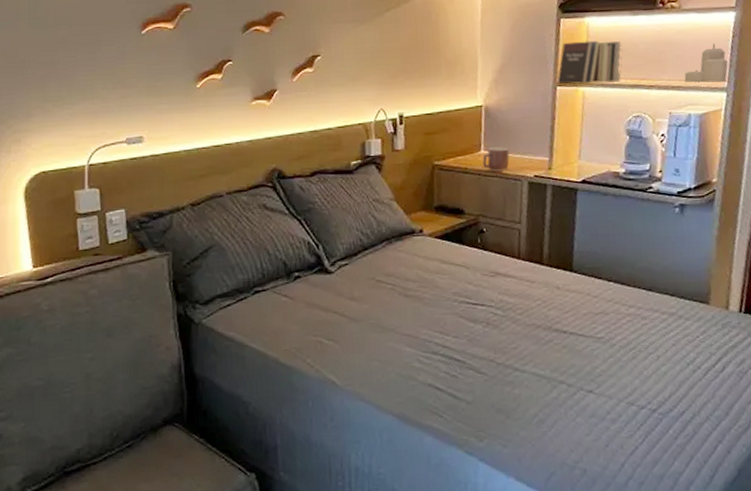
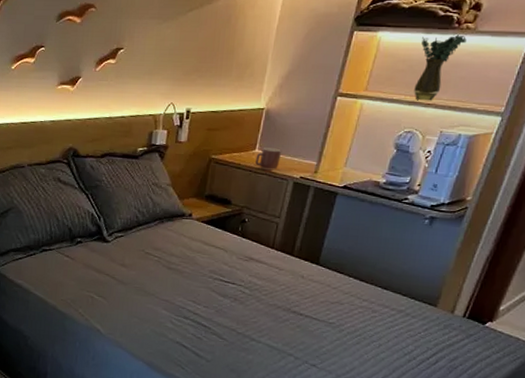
books: present [557,40,623,85] -> none [338,55,409,98]
vase: none [630,12,674,84] -> present [414,33,467,101]
candle: present [684,43,728,83] -> none [462,67,511,106]

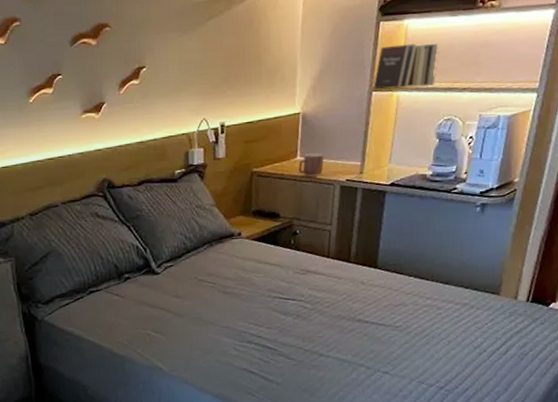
books: none [338,55,409,98] -> present [373,43,439,90]
vase: present [414,33,467,101] -> none [448,12,492,87]

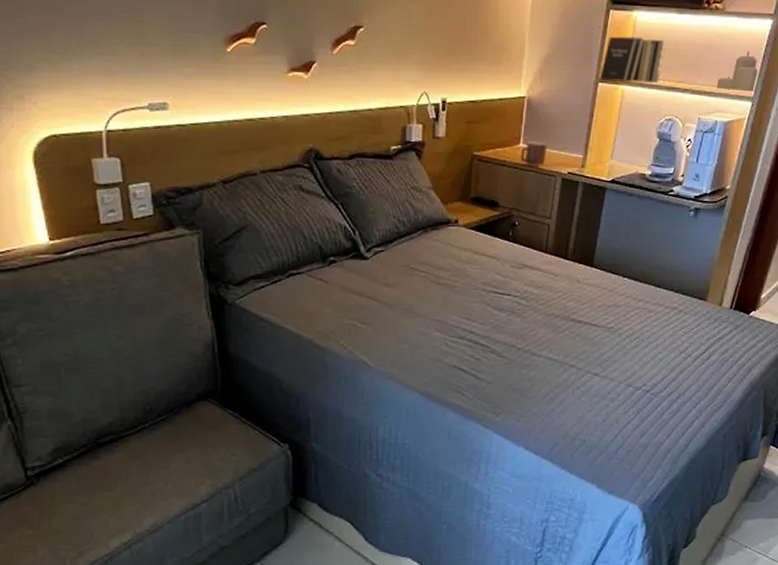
candle: none [497,42,542,84] -> present [716,50,758,91]

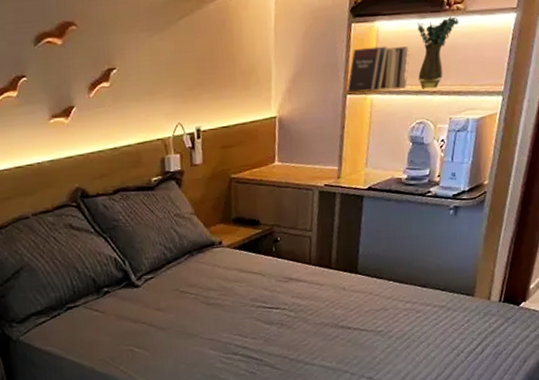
mug: present [521,141,548,167] -> none [276,157,302,183]
vase: none [671,14,716,86] -> present [417,15,459,90]
candle: present [716,50,758,91] -> none [465,46,506,87]

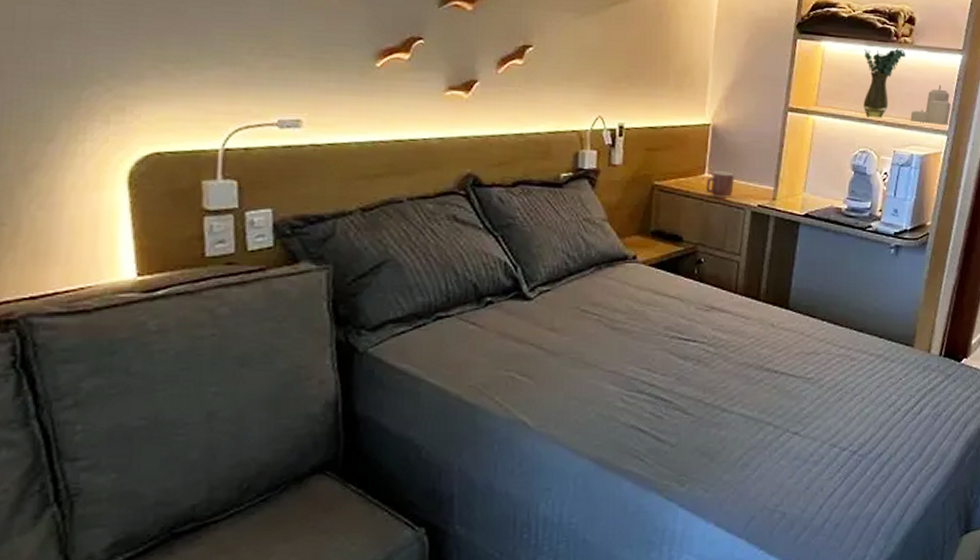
mug: none [276,157,302,183] -> present [706,171,735,198]
books: present [347,46,410,93] -> none [788,65,855,114]
candle: none [465,46,506,87] -> present [910,84,951,125]

